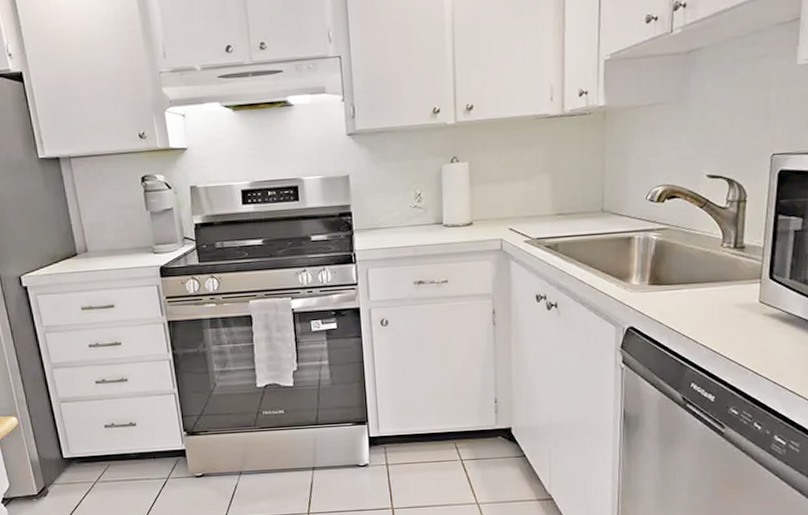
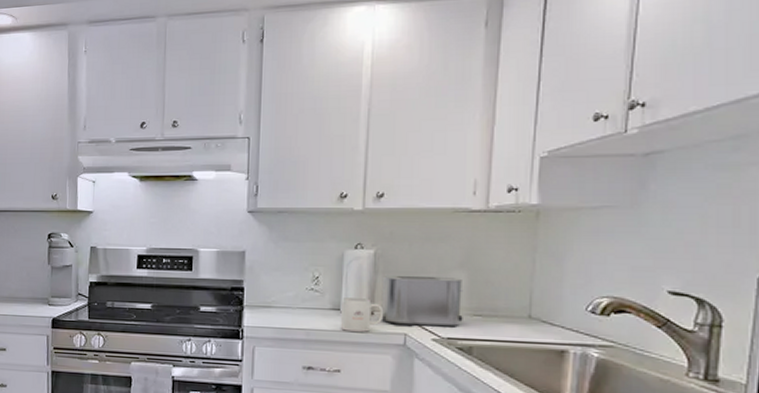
mug: none [443,209,482,244] -> present [340,296,384,333]
toaster: none [477,180,549,233] -> present [381,274,464,328]

